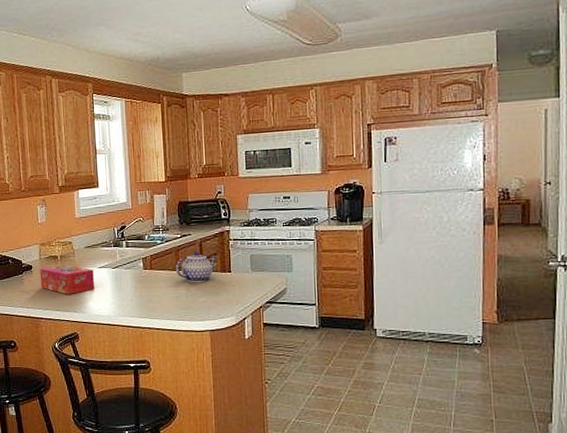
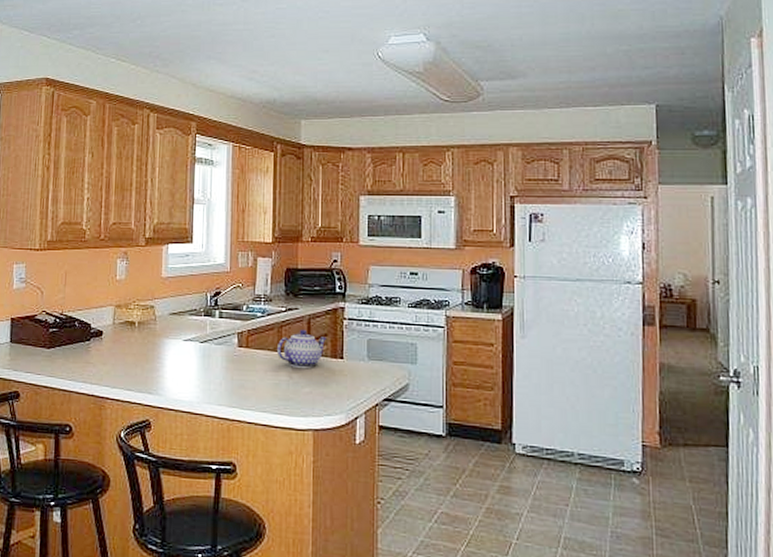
tissue box: present [40,265,95,294] -> none [110,333,178,371]

